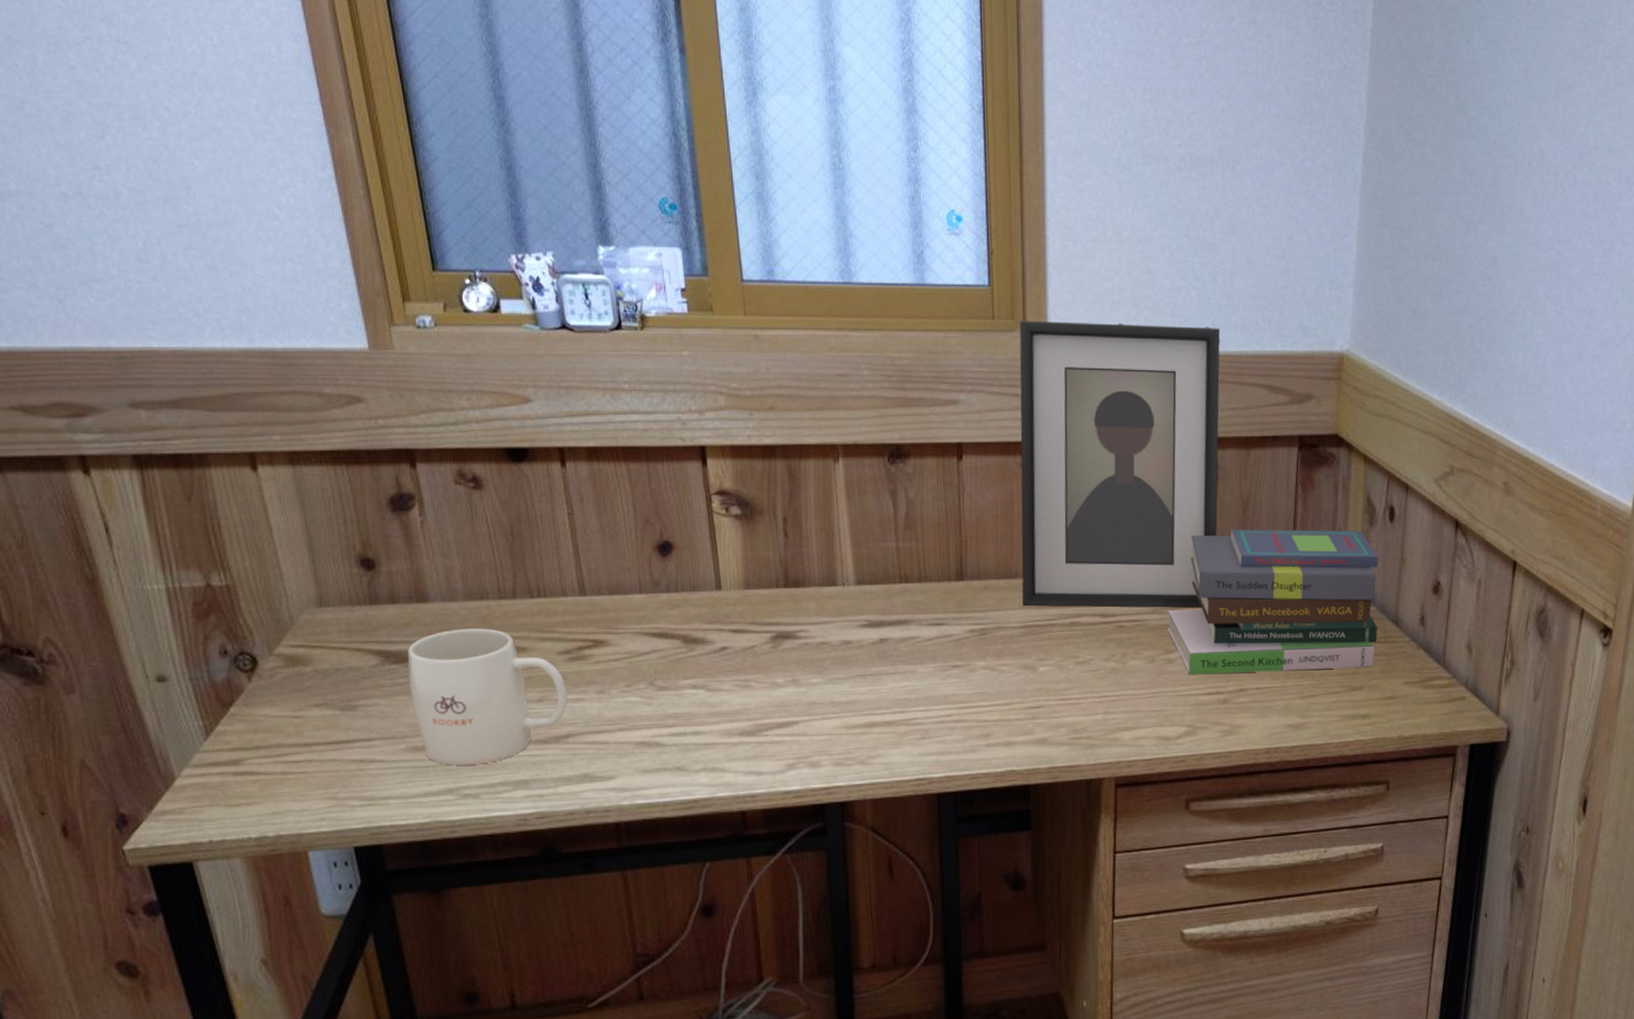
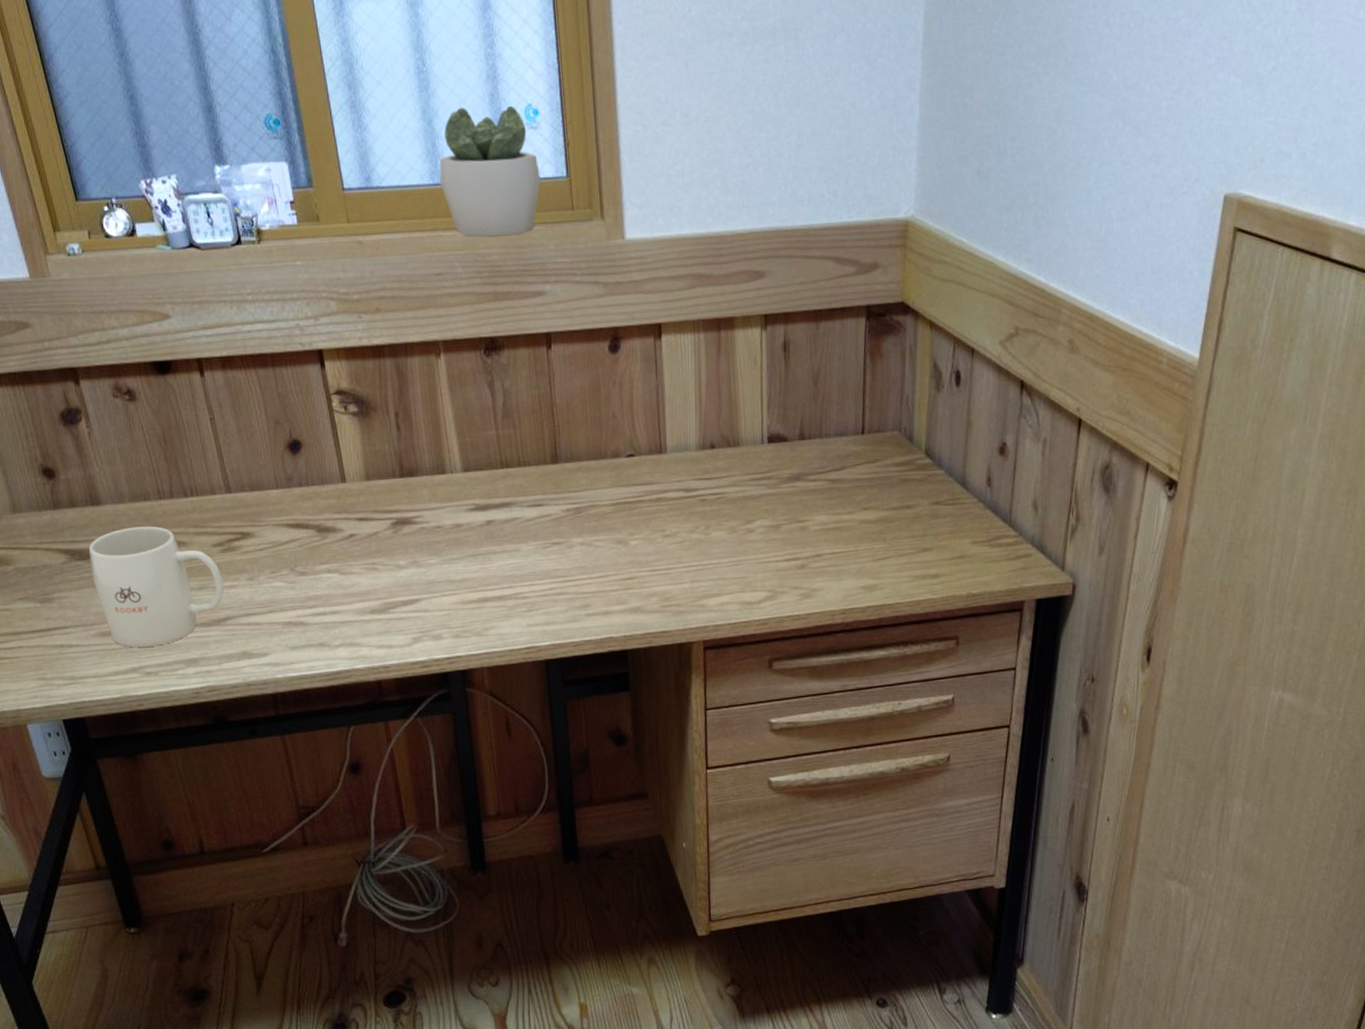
succulent plant: none [850,207,960,341] -> present [439,106,541,238]
picture frame: present [1019,320,1221,609] -> none [597,202,790,486]
books: present [1167,529,1379,675] -> none [746,396,946,543]

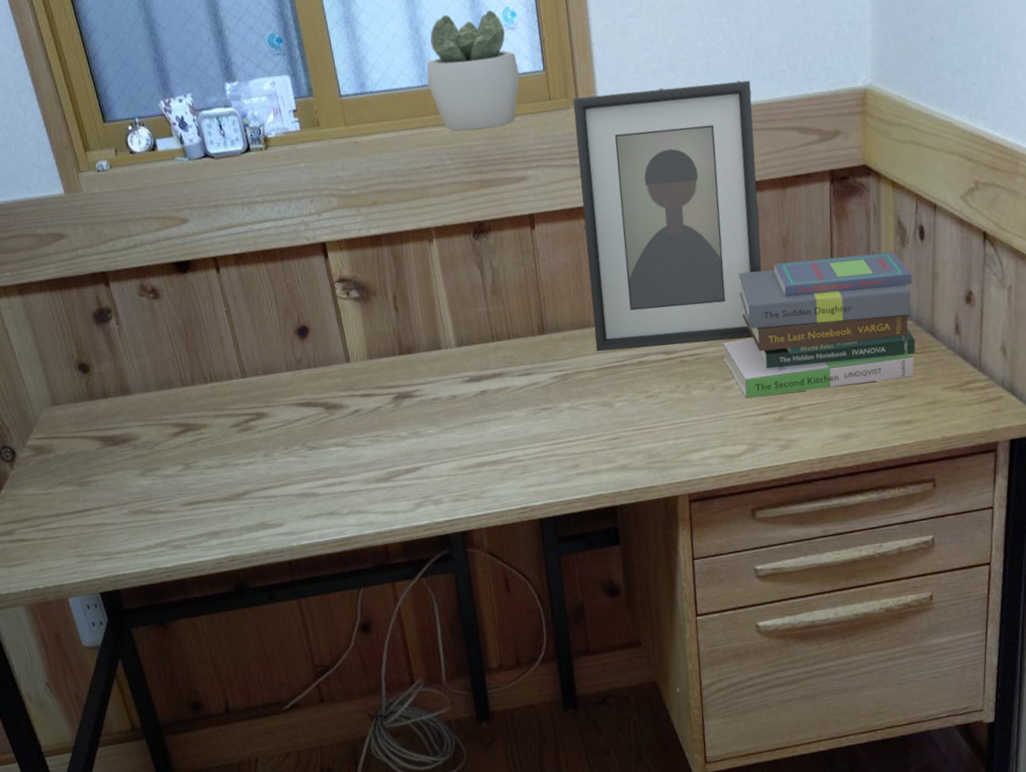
mug: present [88,526,224,648] -> none [120,411,242,524]
picture frame: none [597,202,790,486] -> present [572,80,762,352]
books: none [746,396,946,543] -> present [723,251,916,399]

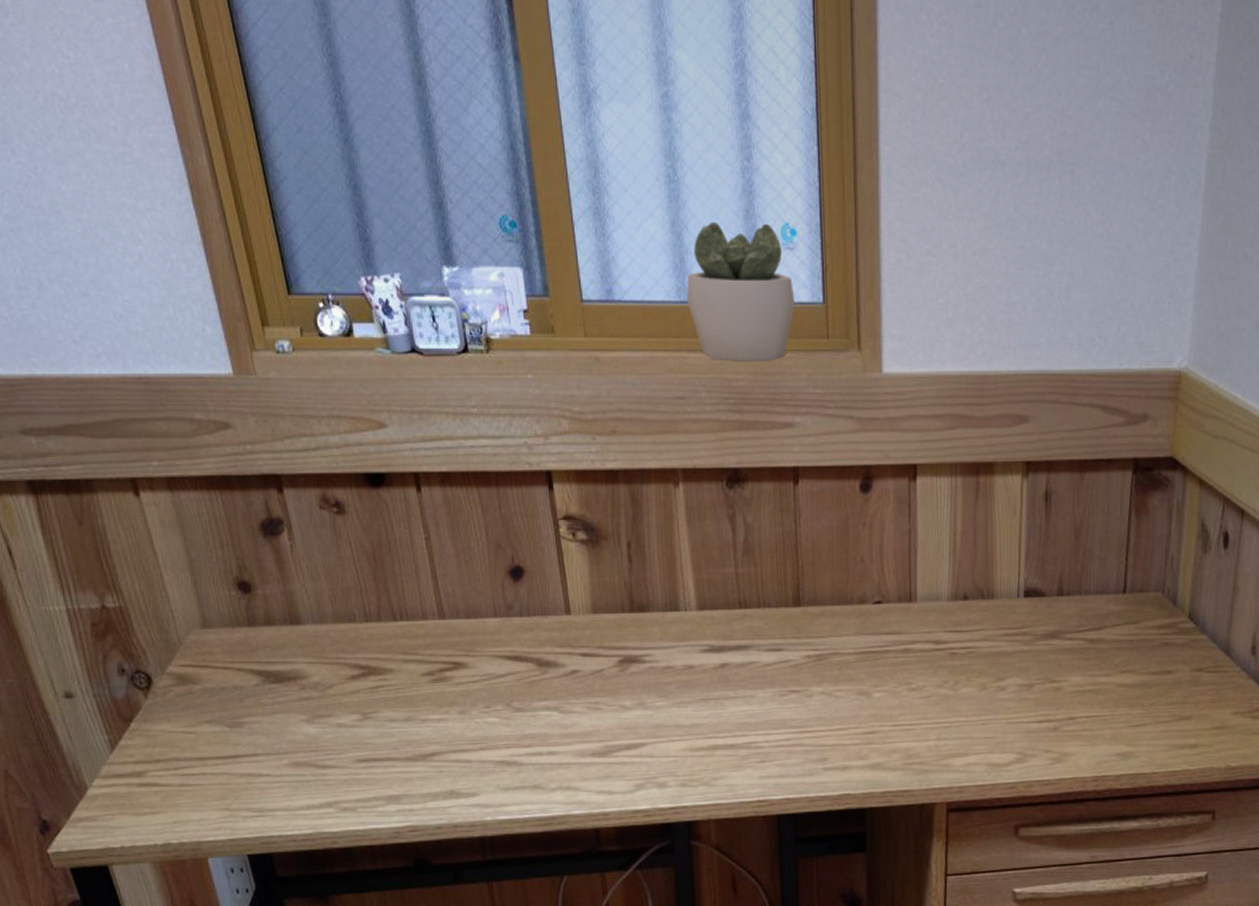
picture frame: present [572,80,762,352] -> none [853,339,1056,636]
books: present [723,251,916,399] -> none [999,555,1211,703]

